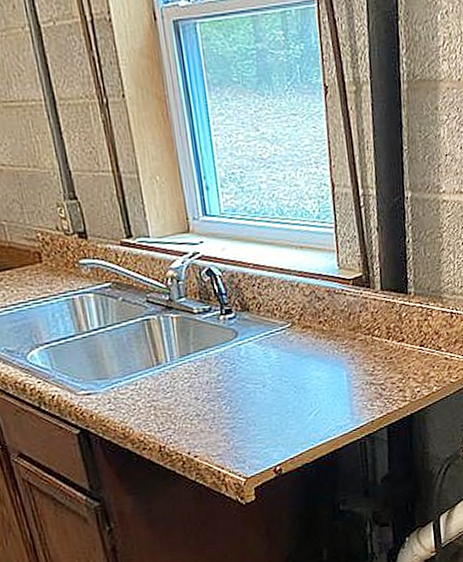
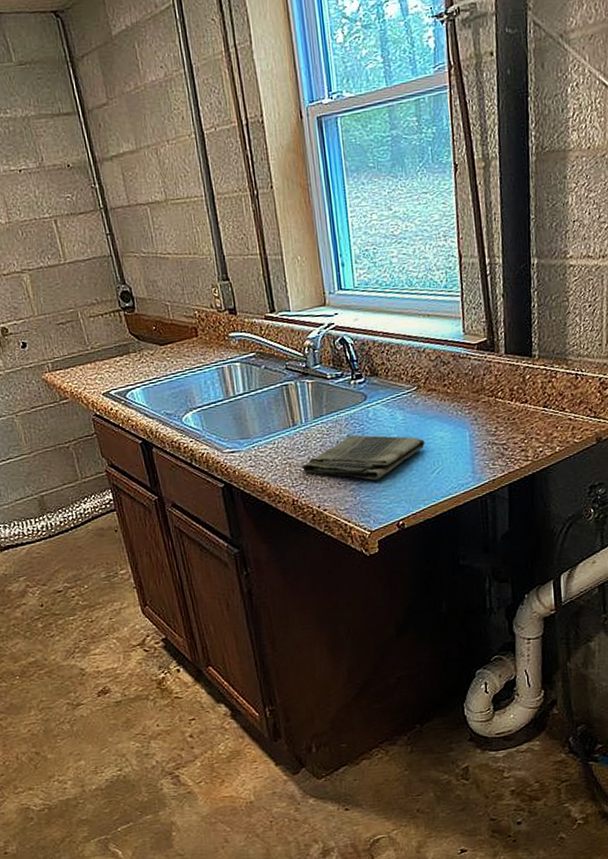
dish towel: none [168,375,301,423] -> present [301,435,425,480]

